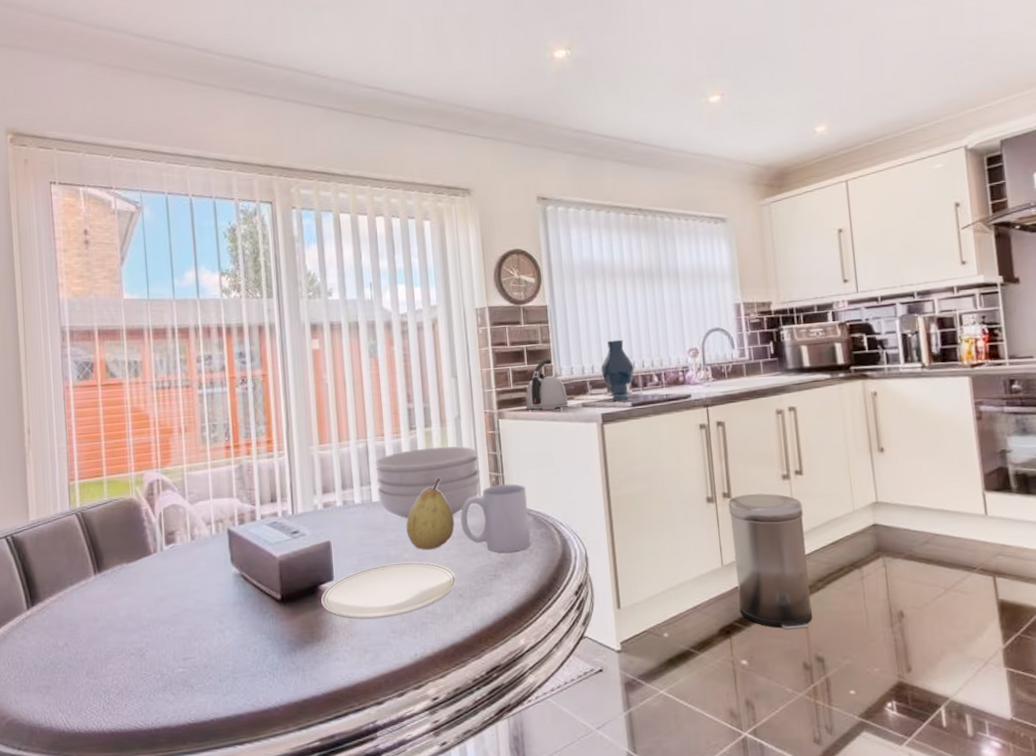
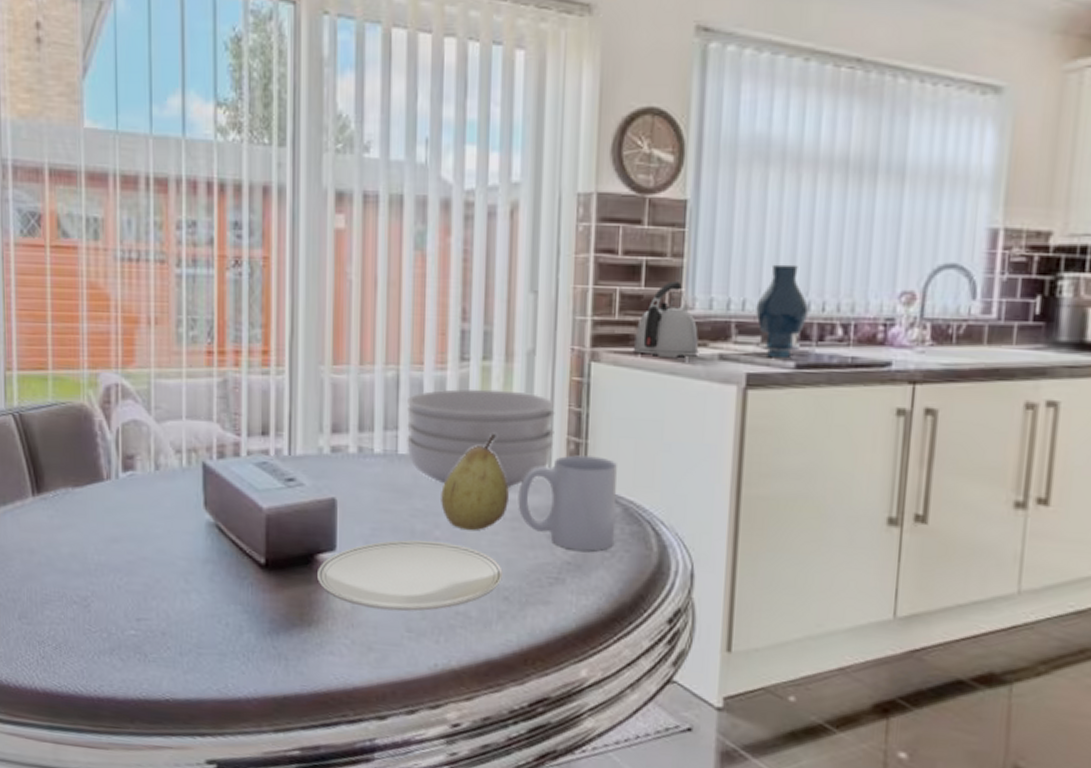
pedal bin: present [728,493,813,630] -> none [909,521,1039,726]

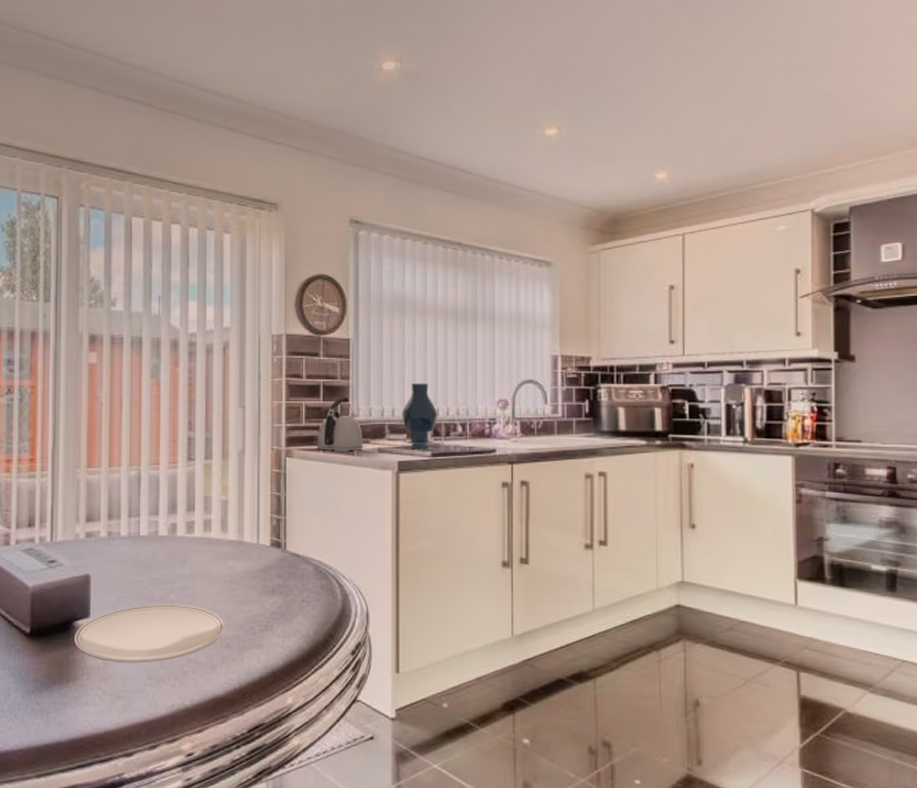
bowl: present [406,389,555,489] -> none [146,481,261,558]
fruit: present [441,433,509,531] -> none [175,515,227,593]
mug: present [518,455,617,551] -> none [235,529,308,603]

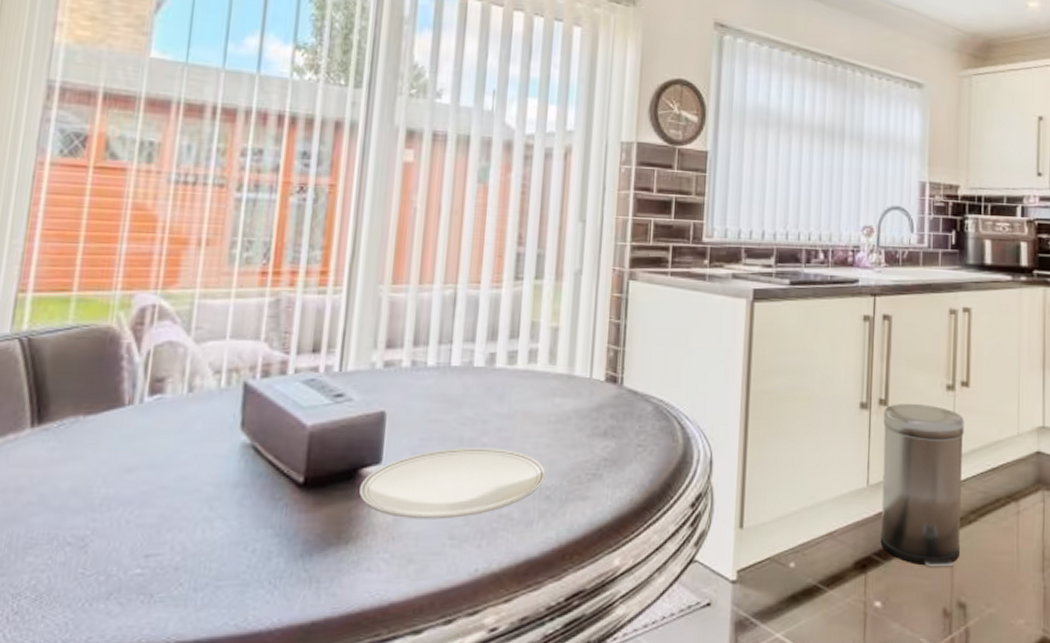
kettle: present [316,397,364,453] -> none [664,215,717,278]
vase: present [402,383,438,450] -> none [760,203,799,277]
pedal bin: none [525,562,604,711] -> present [880,404,964,569]

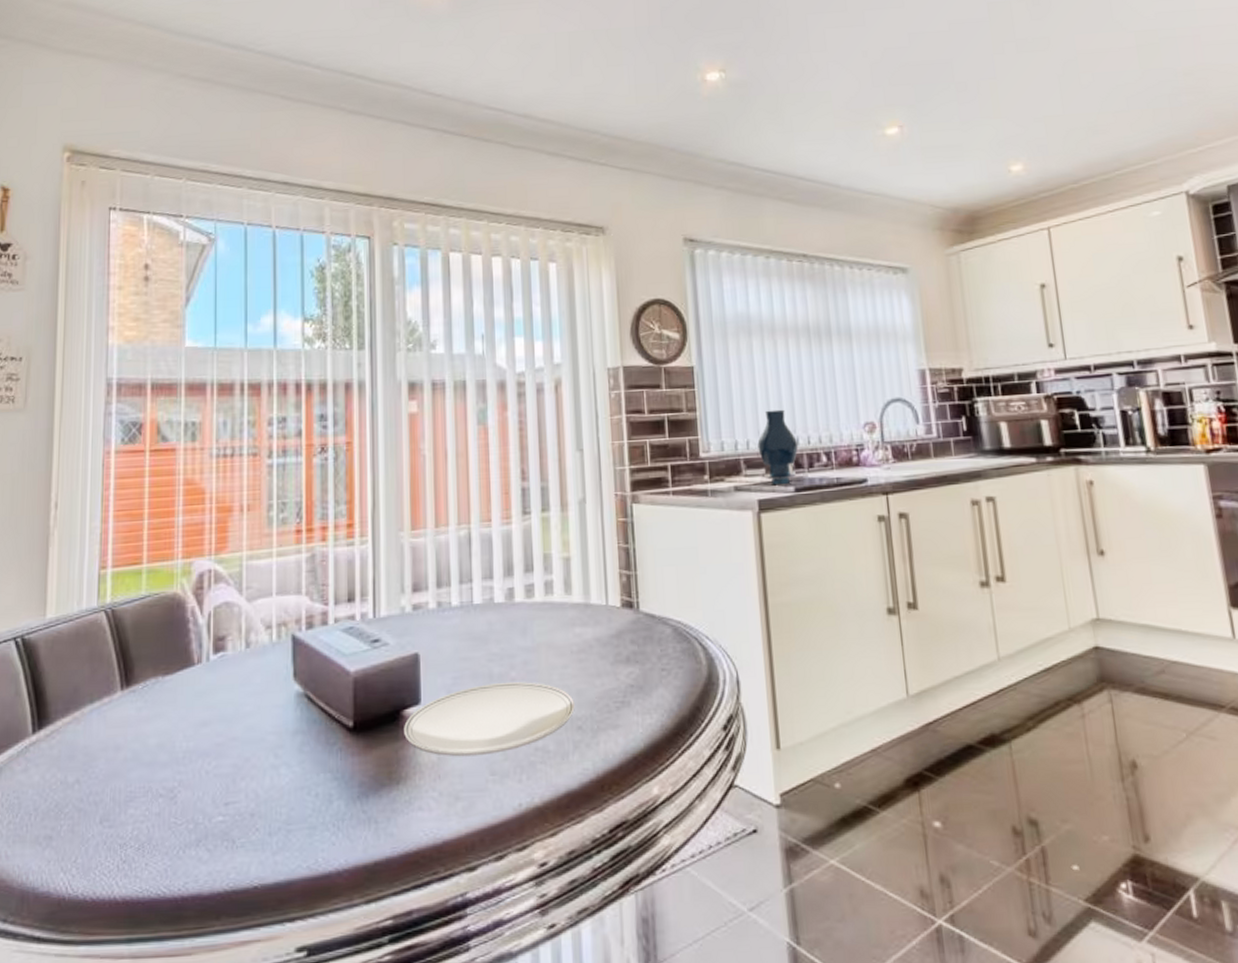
vase: none [760,203,799,277] -> present [757,409,799,485]
pedal bin: present [880,404,964,569] -> none [914,604,1022,783]

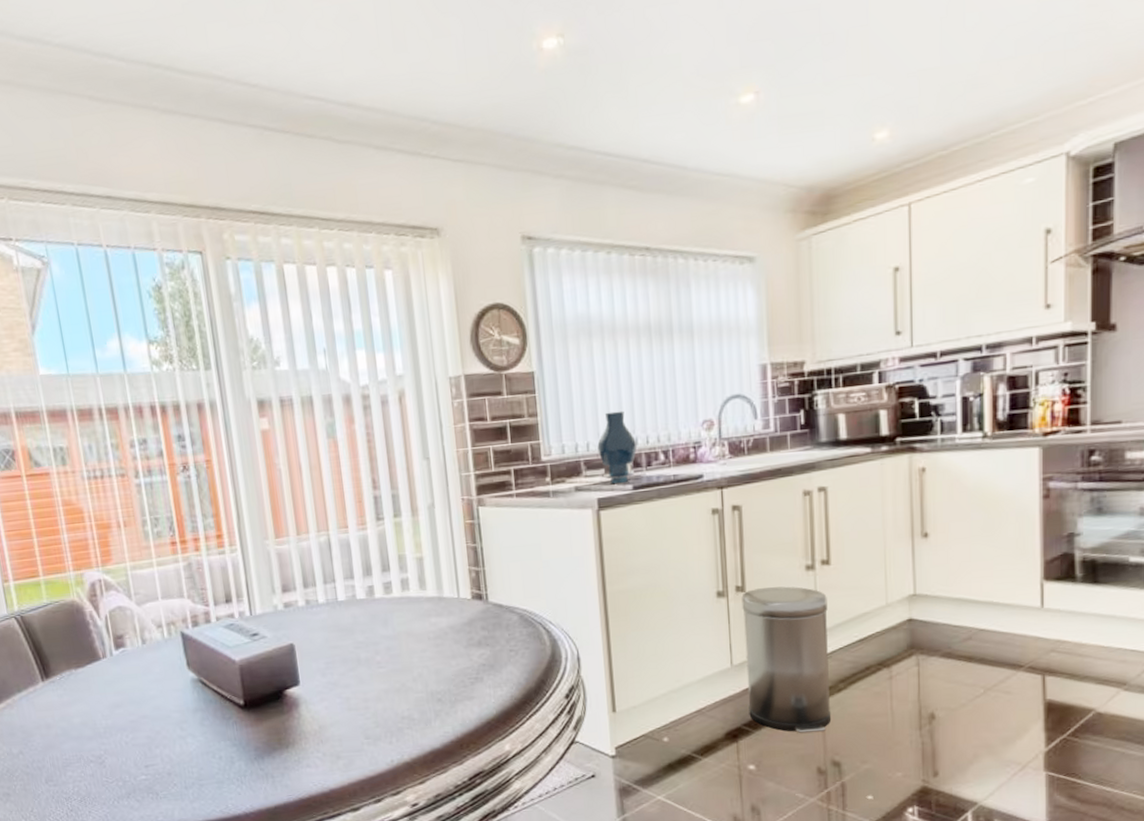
plate: present [404,681,575,757] -> none [287,664,434,726]
pedal bin: none [914,604,1022,783] -> present [742,586,831,734]

